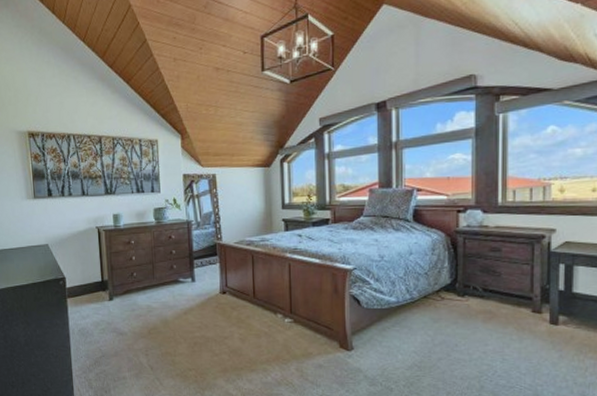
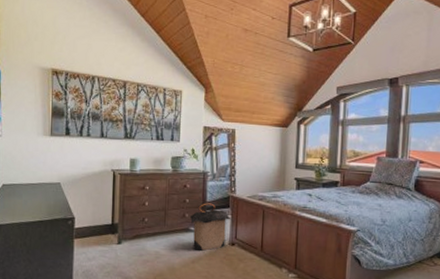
laundry hamper: none [178,252,220,301] -> present [190,203,231,251]

